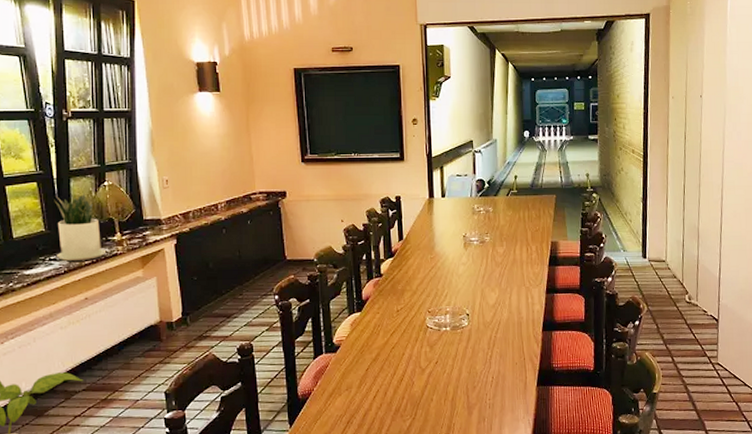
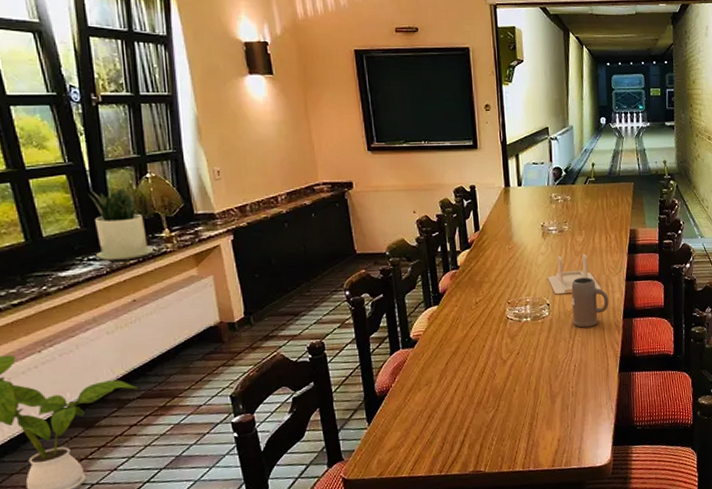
napkin holder: none [468,265,522,305] -> present [548,253,602,295]
beer mug: none [491,288,528,339] -> present [571,277,609,328]

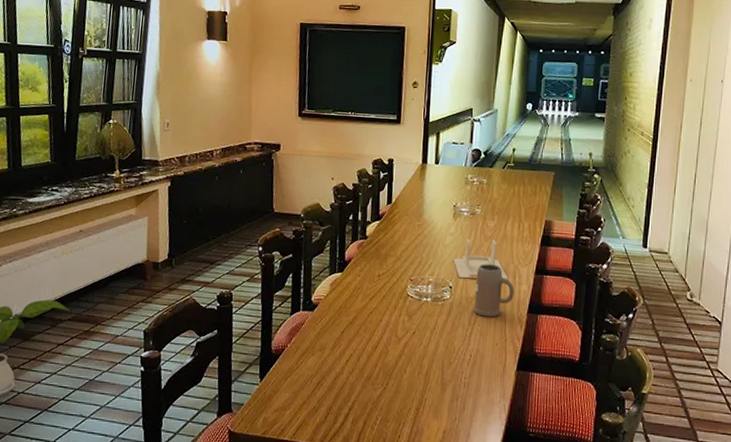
planter: present [88,186,154,261] -> none [59,129,105,194]

